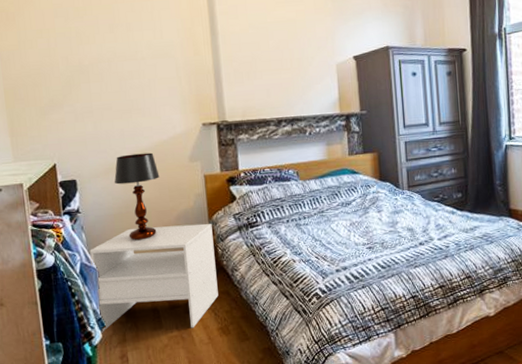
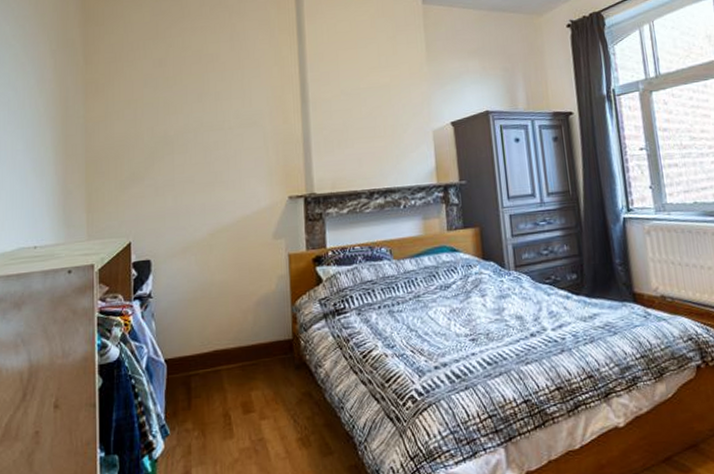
nightstand: present [90,223,219,333] -> none [159,309,299,443]
table lamp: present [114,152,160,241] -> none [191,229,240,330]

